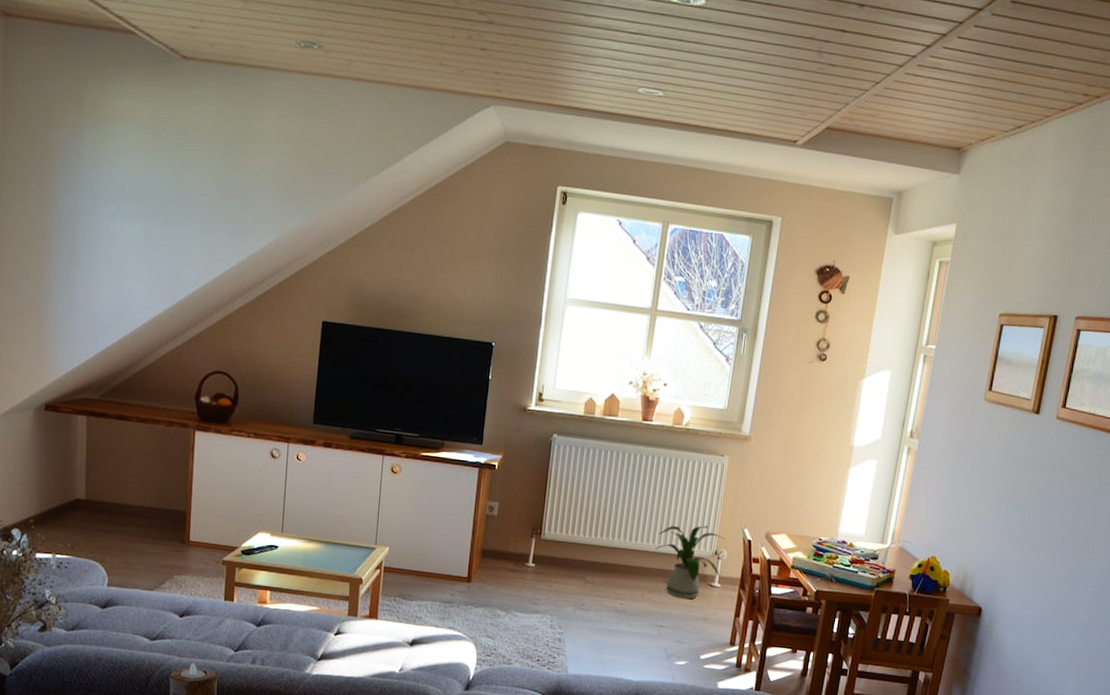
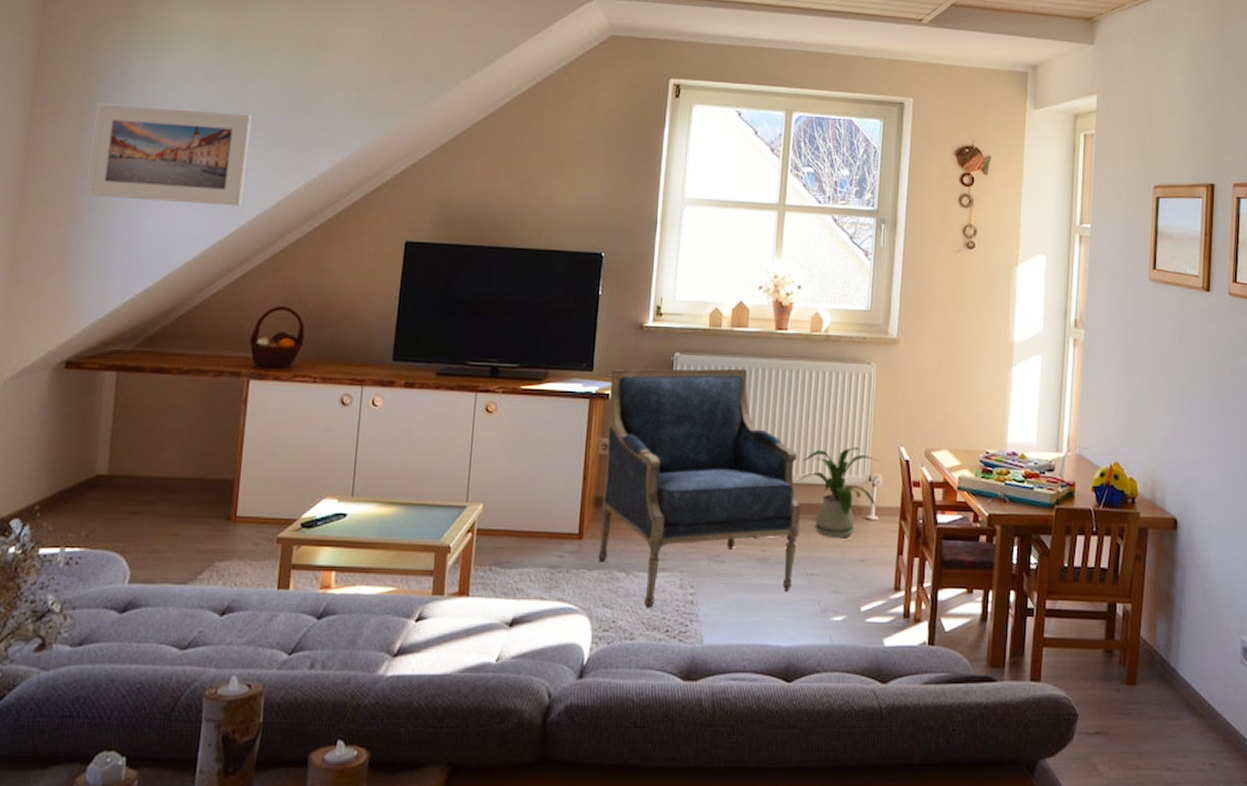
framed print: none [51,181,188,281] -> present [86,103,252,206]
armchair: none [483,444,655,641] -> present [598,368,801,608]

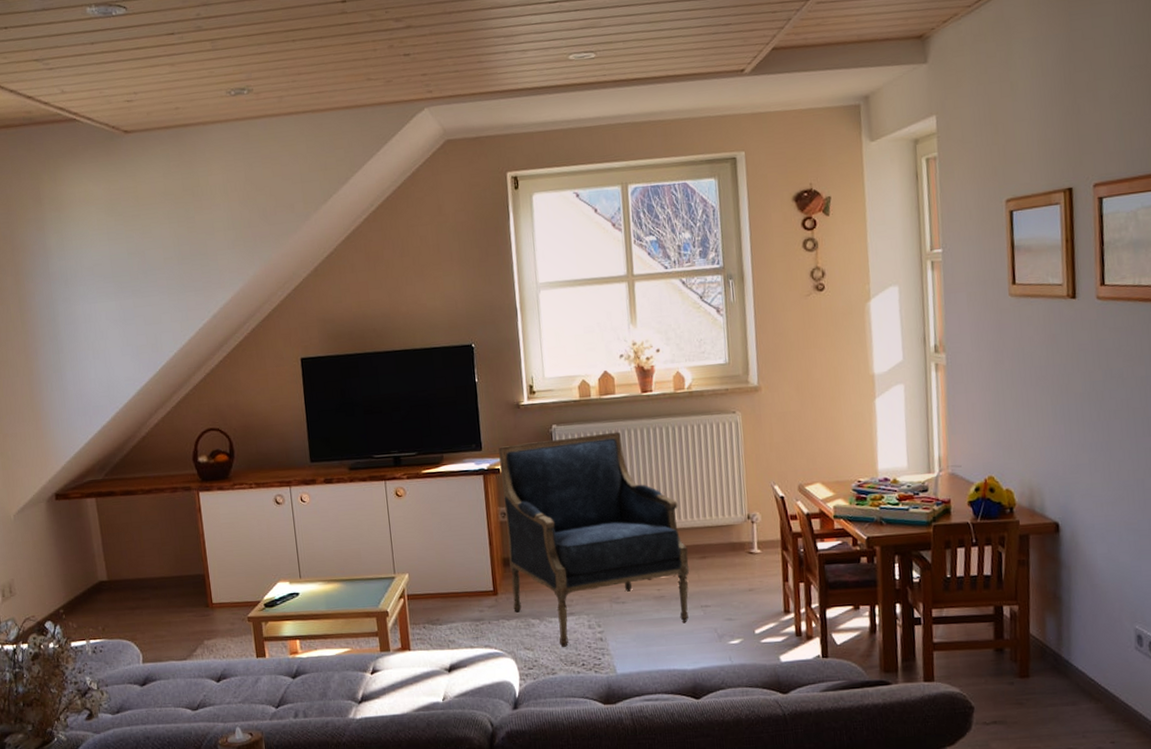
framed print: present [86,103,252,206] -> none [29,266,161,357]
house plant: present [799,447,880,537] -> none [682,490,758,572]

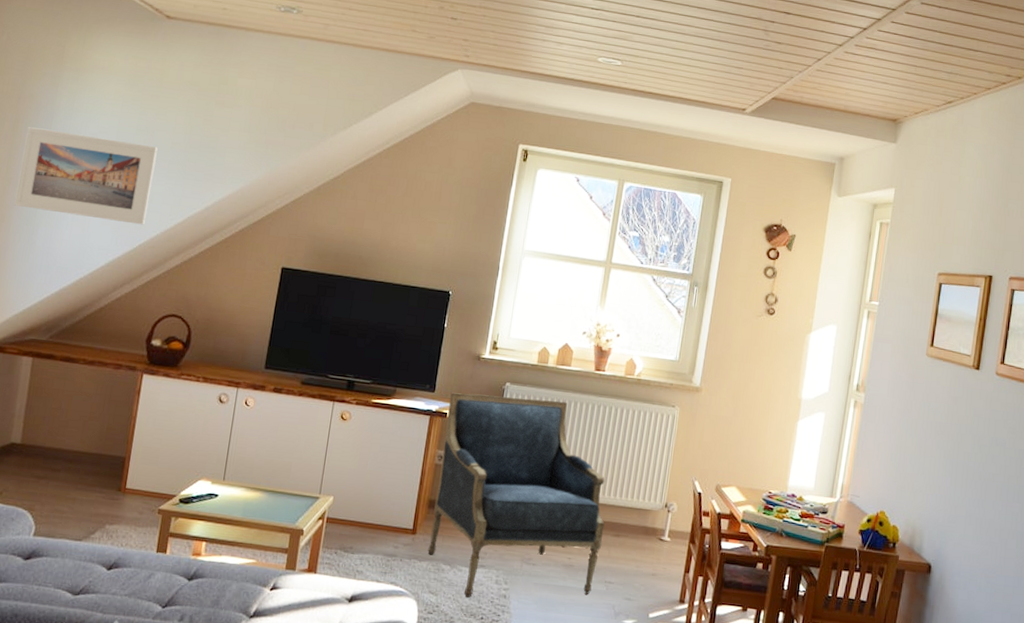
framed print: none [29,266,161,357] -> present [14,127,158,225]

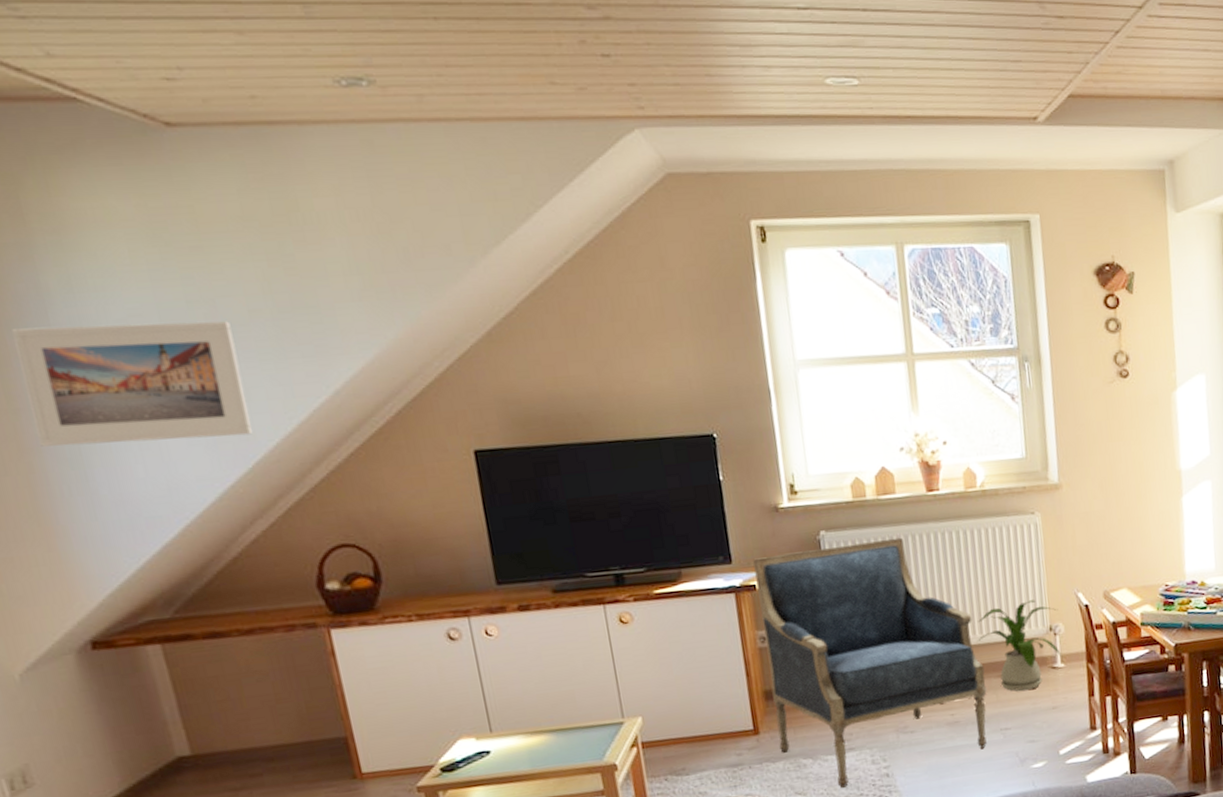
house plant: none [605,476,676,554] -> present [978,600,1061,692]

